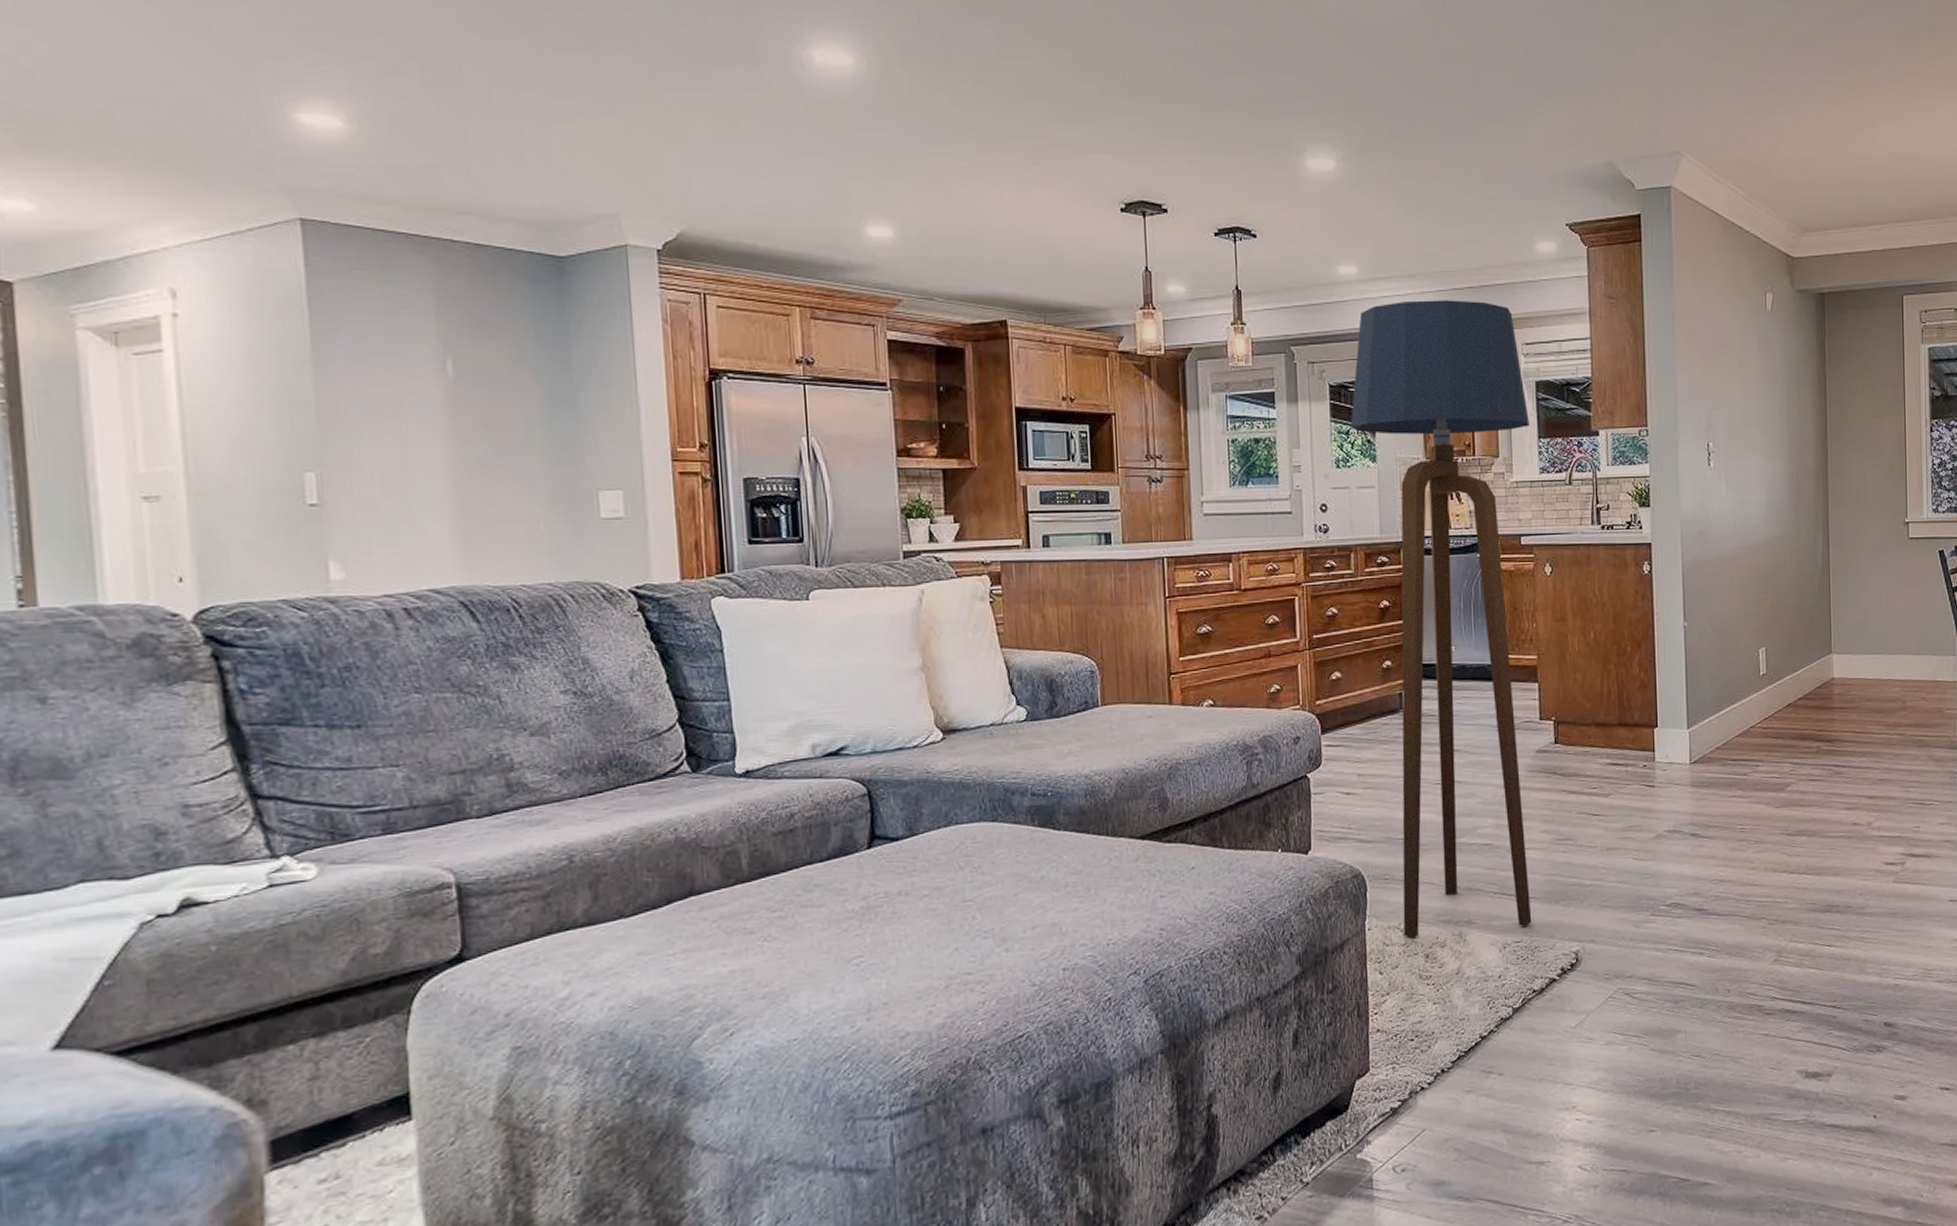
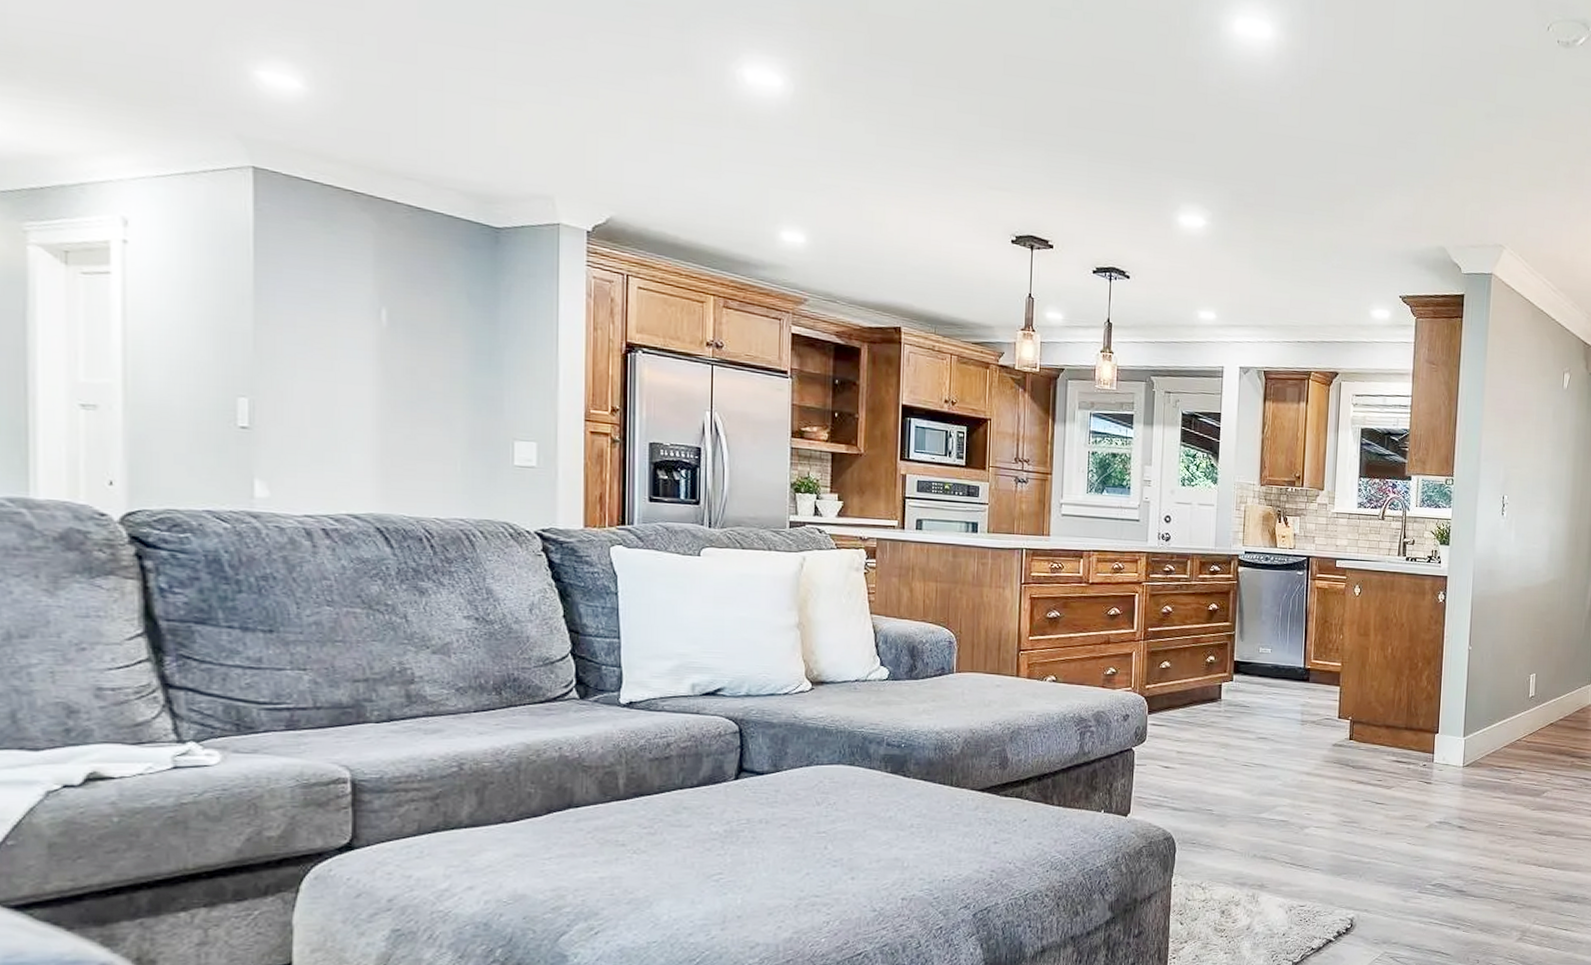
floor lamp: present [1350,300,1532,938] -> none [1198,347,1353,895]

